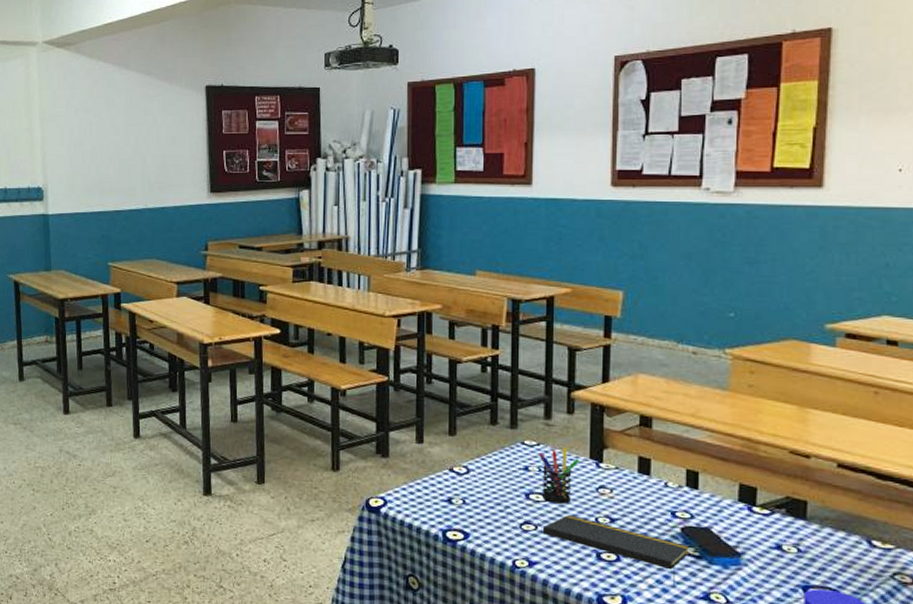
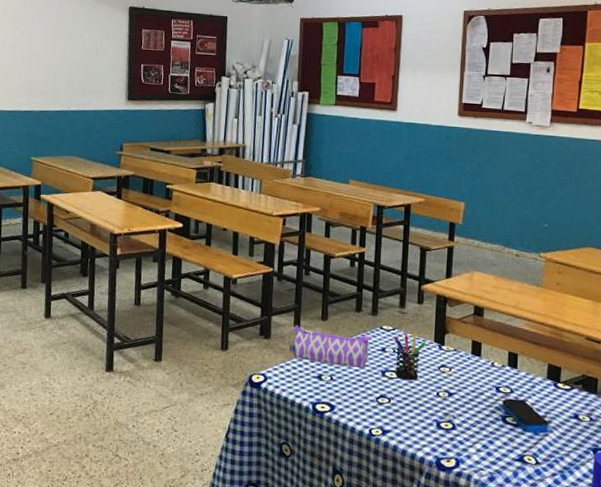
pencil case: none [412,441,510,491] -> present [289,325,371,369]
notepad: present [542,514,689,586] -> none [394,389,509,450]

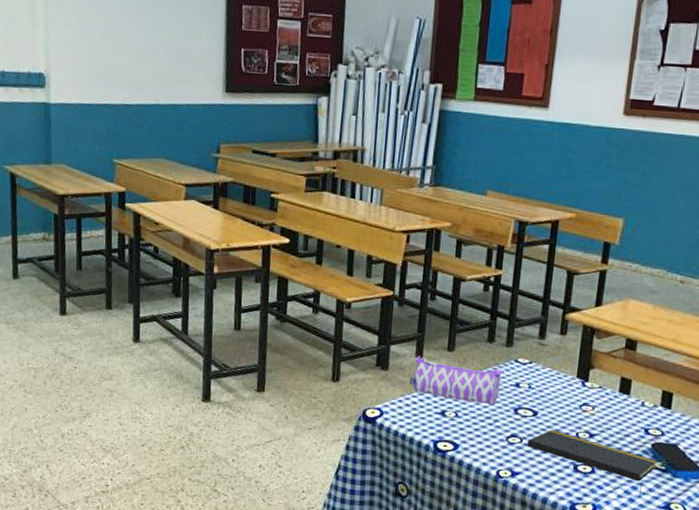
pen holder: present [394,332,426,381] -> none [530,366,567,420]
notepad: none [394,389,509,450] -> present [526,429,657,497]

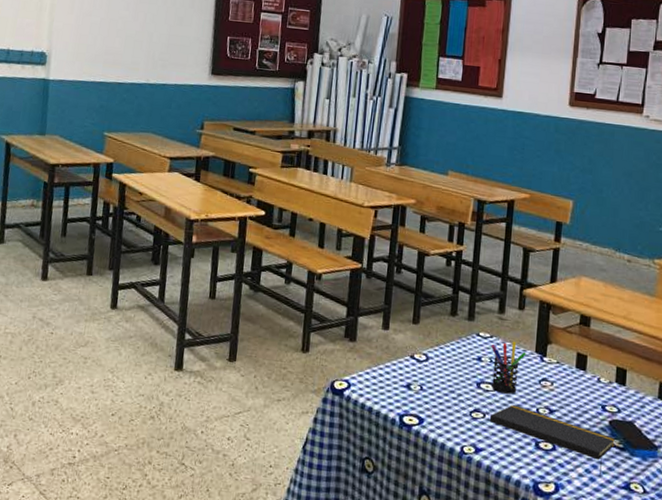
pencil case: present [409,355,504,406] -> none [376,327,466,379]
pen holder: none [530,366,567,420] -> present [491,341,526,394]

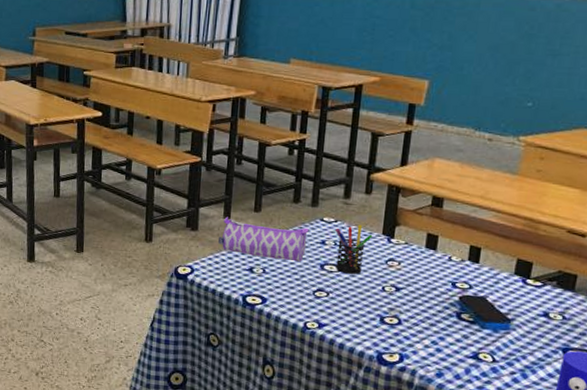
pencil case: none [376,327,466,379] -> present [218,217,309,262]
notepad: present [489,404,615,476] -> none [333,283,465,347]

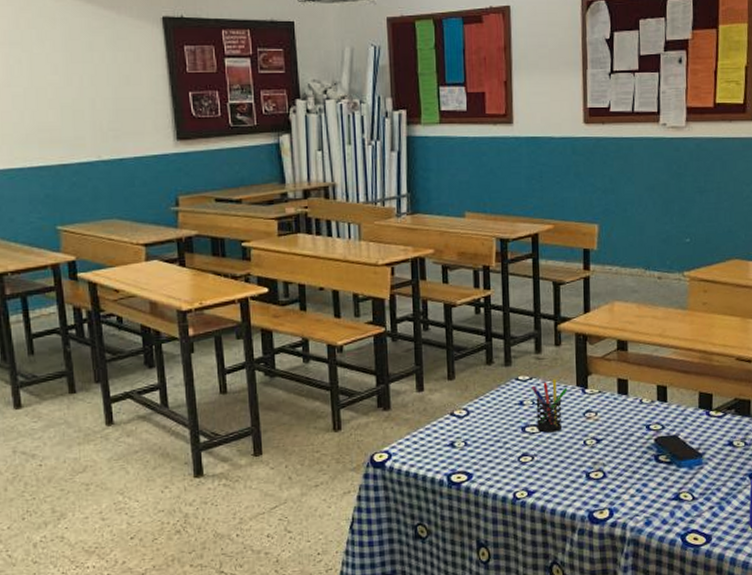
pencil case: present [218,217,309,262] -> none [414,389,506,429]

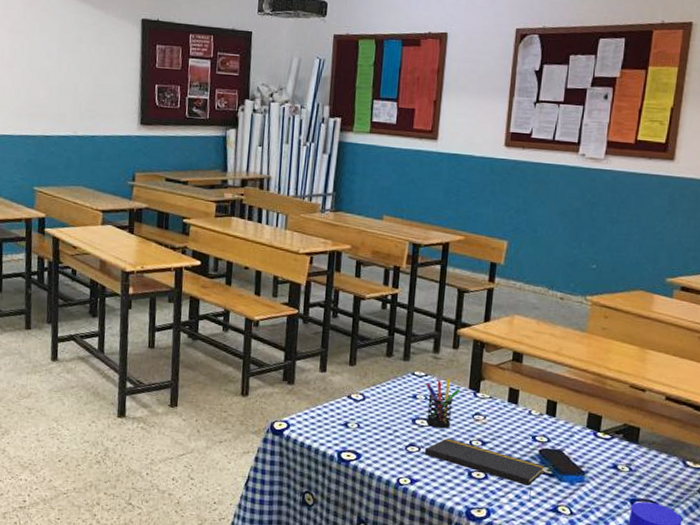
notepad: none [538,441,662,492] -> present [424,437,544,500]

